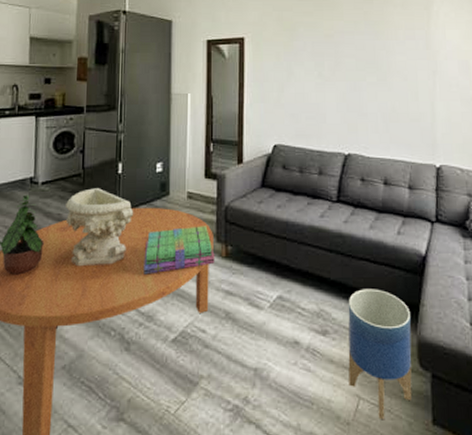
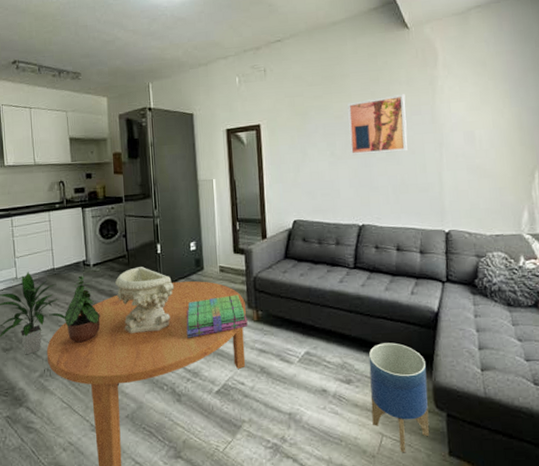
wall art: none [338,17,400,78] -> present [347,94,408,156]

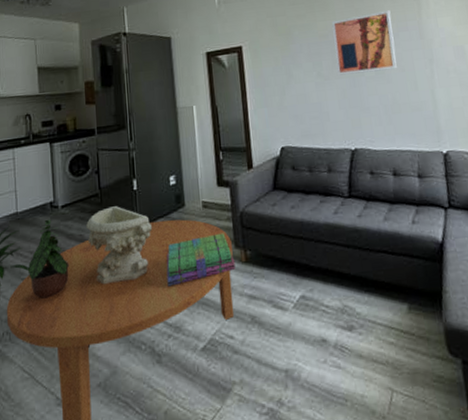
planter: present [368,342,430,453] -> none [370,280,445,411]

